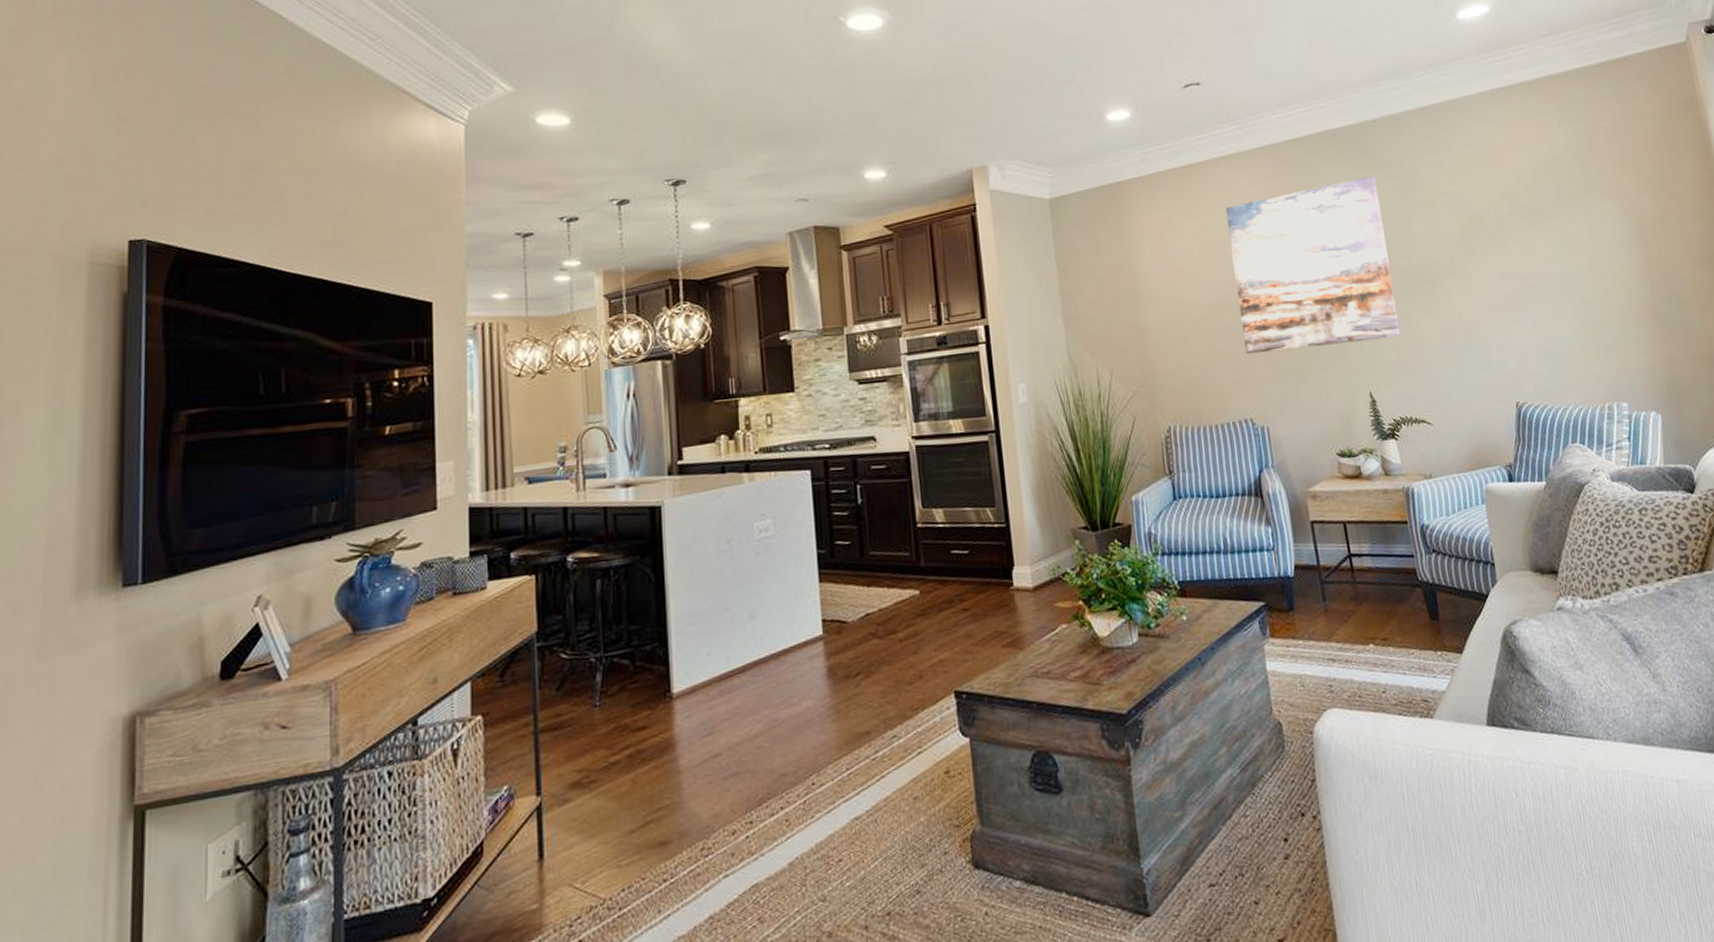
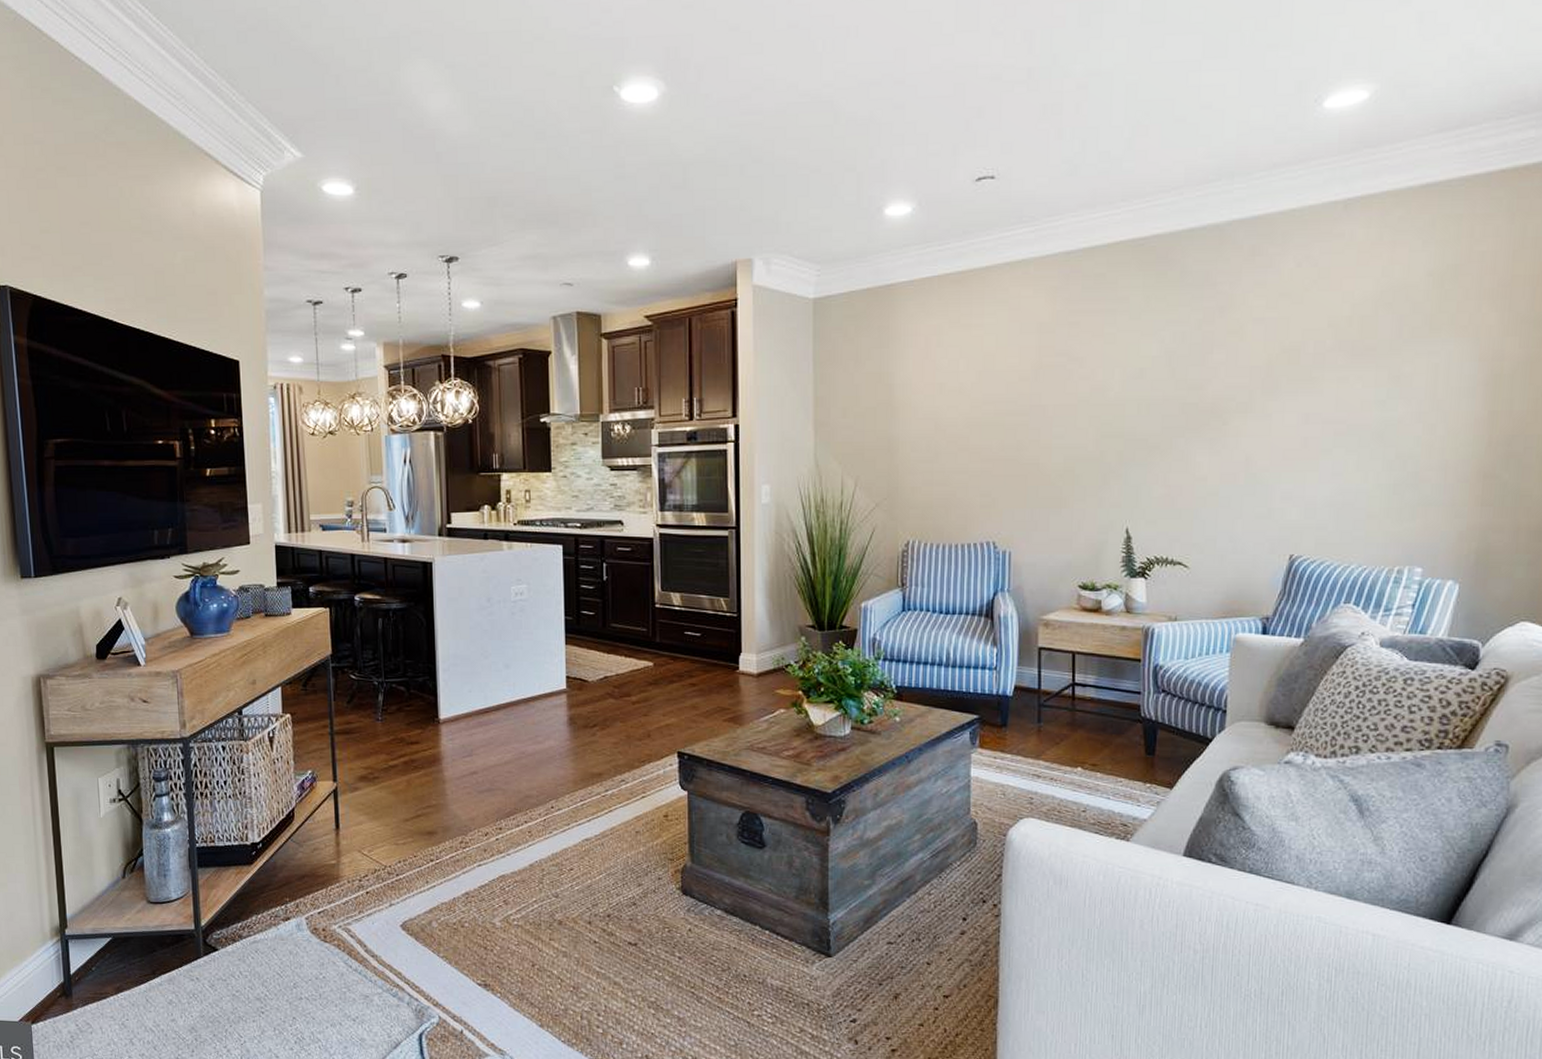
wall art: present [1226,176,1400,355] -> none [999,295,1180,477]

